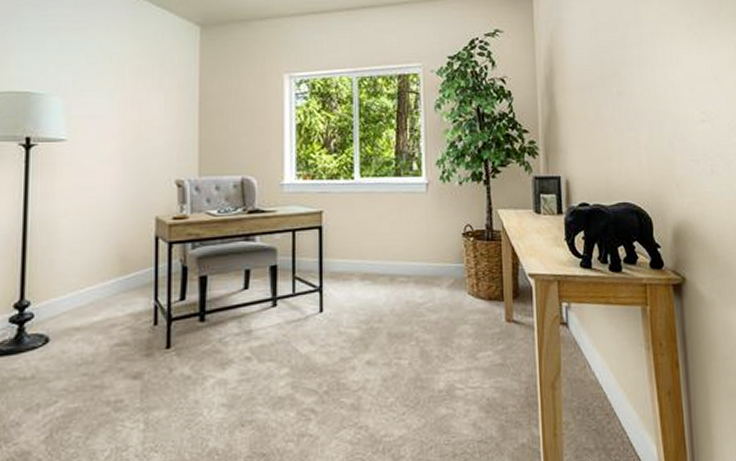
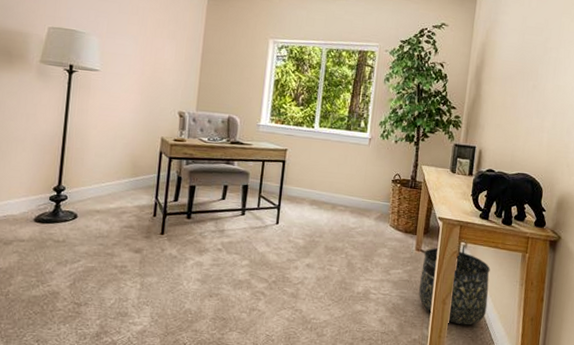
basket: none [517,314,610,415] -> present [419,247,491,325]

